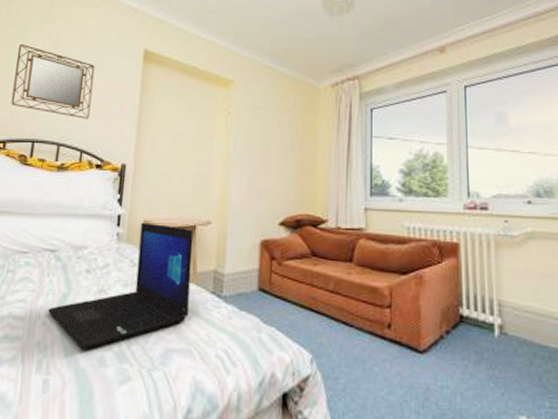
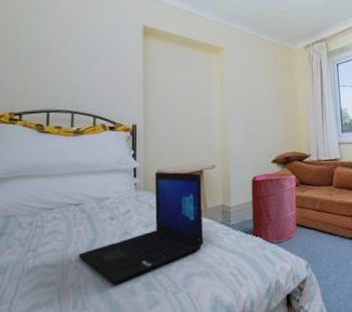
home mirror: present [11,45,95,119] -> none [22,26,100,89]
laundry hamper: none [246,237,307,327] -> present [251,173,297,244]

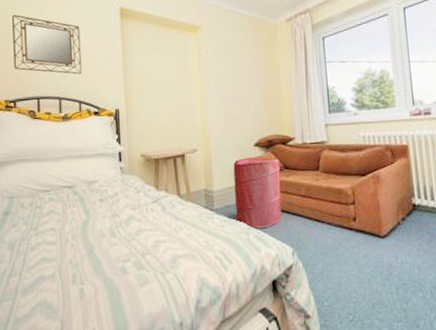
home mirror: none [22,26,100,89] -> present [11,15,82,75]
laptop: present [78,171,204,285] -> none [74,155,189,264]

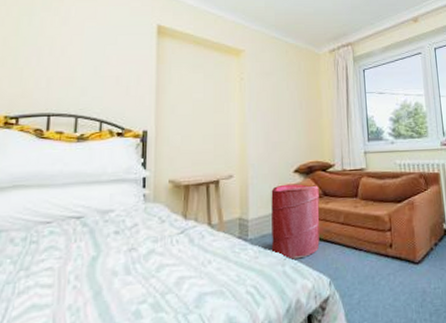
home mirror: present [11,15,82,75] -> none [21,22,109,91]

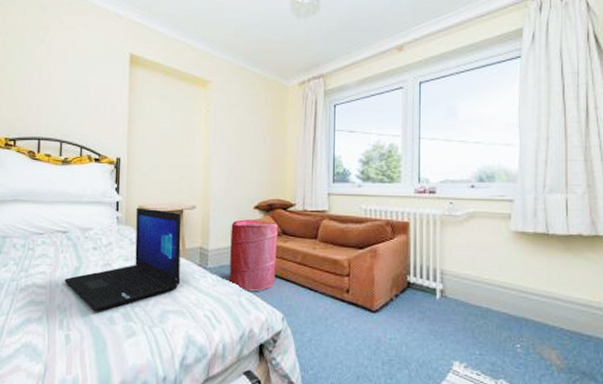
laptop: none [77,181,219,307] -> present [64,207,182,312]

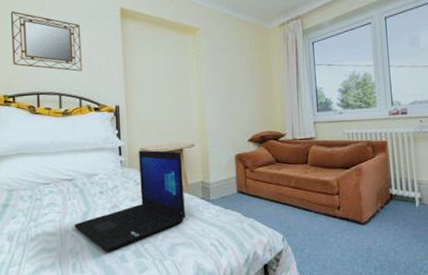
home mirror: none [16,51,87,118] -> present [10,11,82,71]
laundry hamper: present [228,219,278,292] -> none [229,151,273,218]

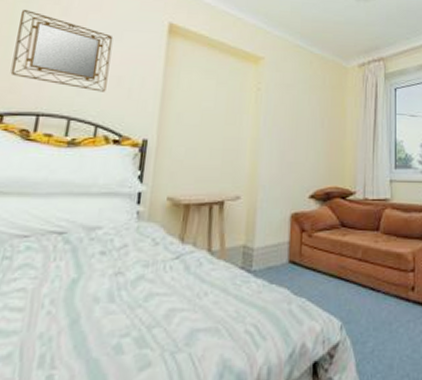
laptop: present [74,150,186,252] -> none [53,199,222,339]

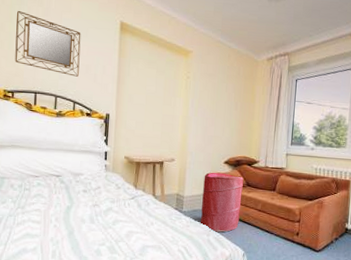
laundry hamper: none [277,211,336,297] -> present [199,172,243,232]

